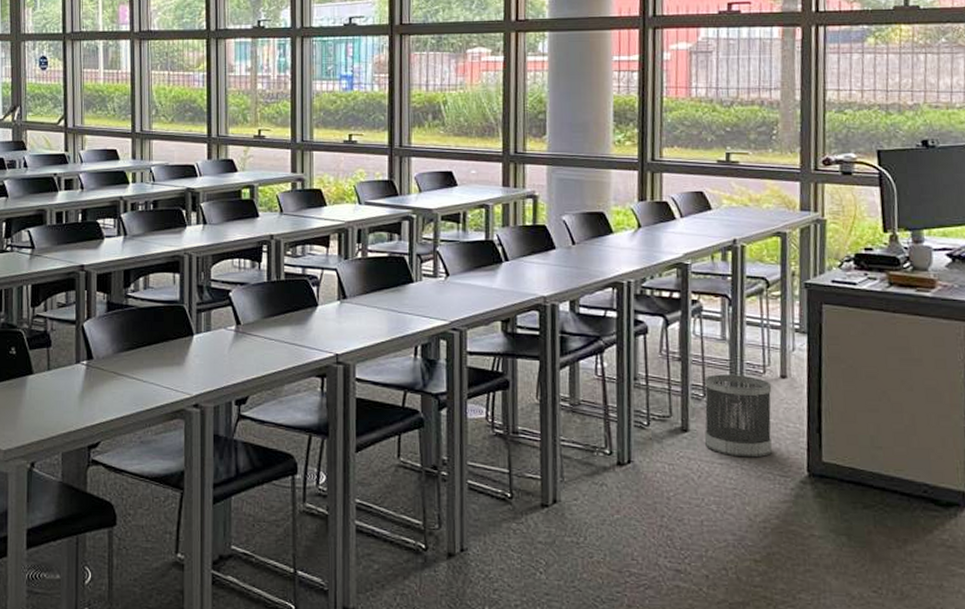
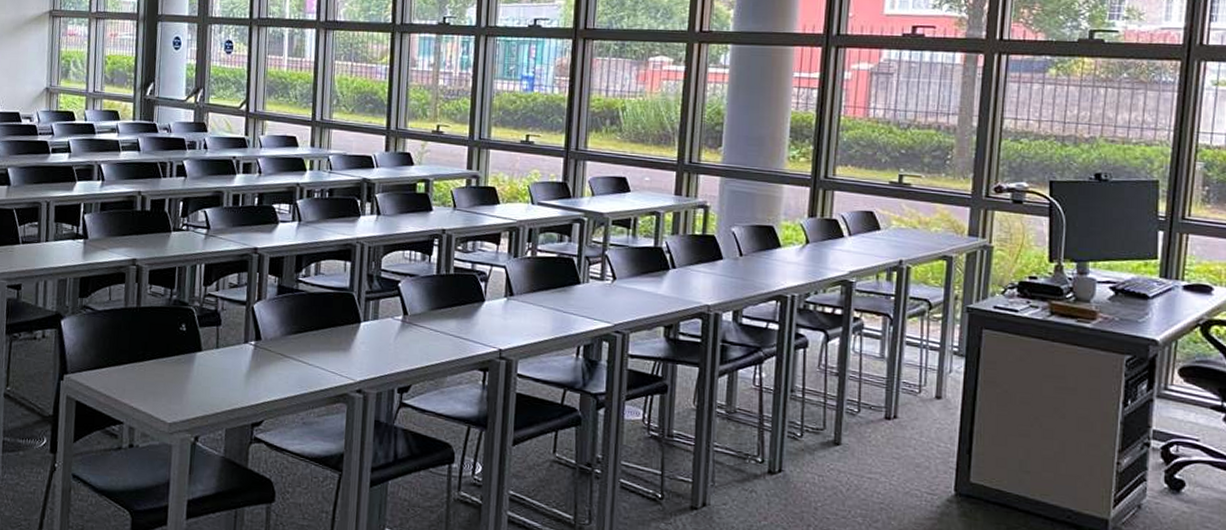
wastebasket: present [704,374,772,458] -> none [855,391,926,475]

